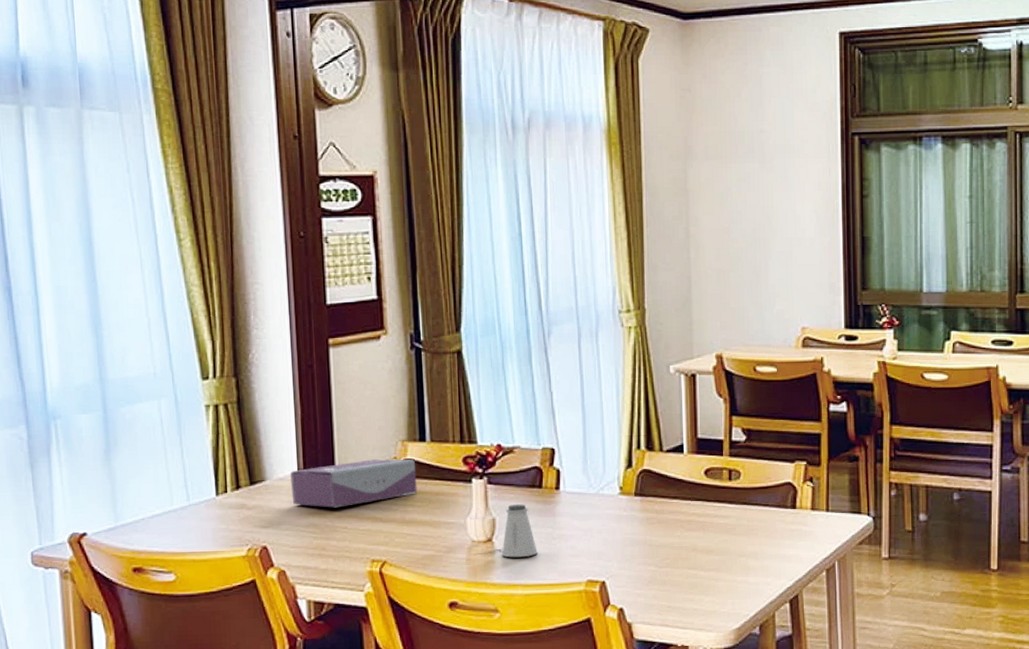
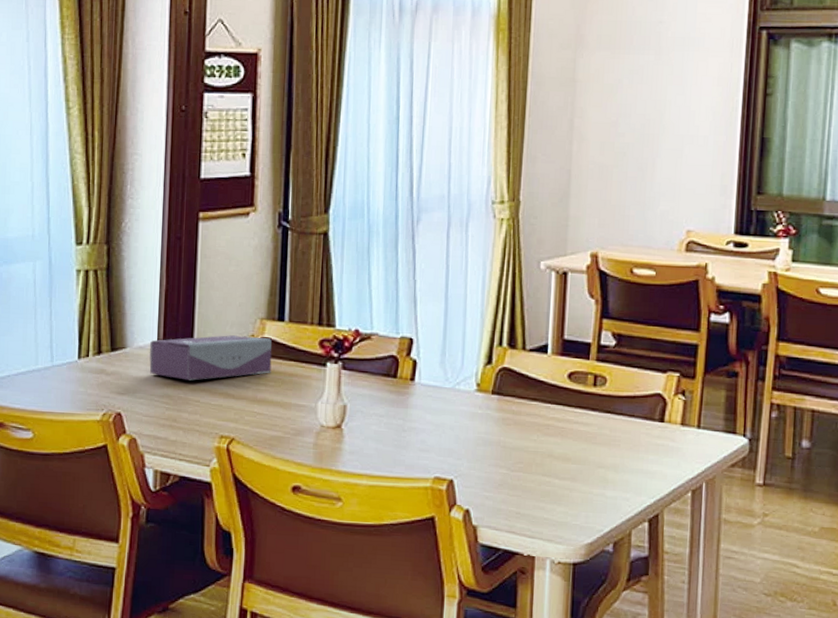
saltshaker: present [502,504,538,558] -> none [350,392,386,447]

